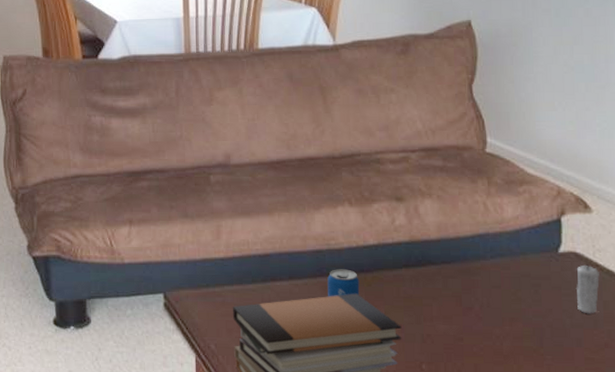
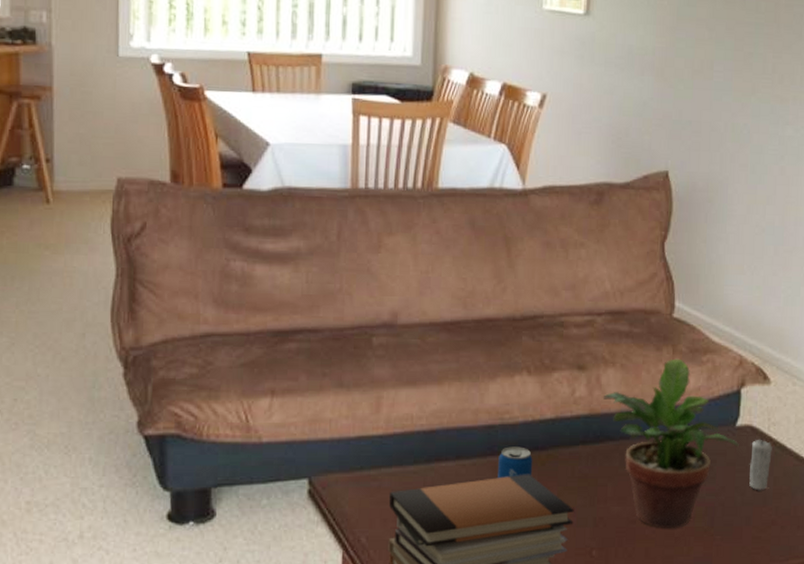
potted plant: none [423,190,563,348] -> present [604,358,739,529]

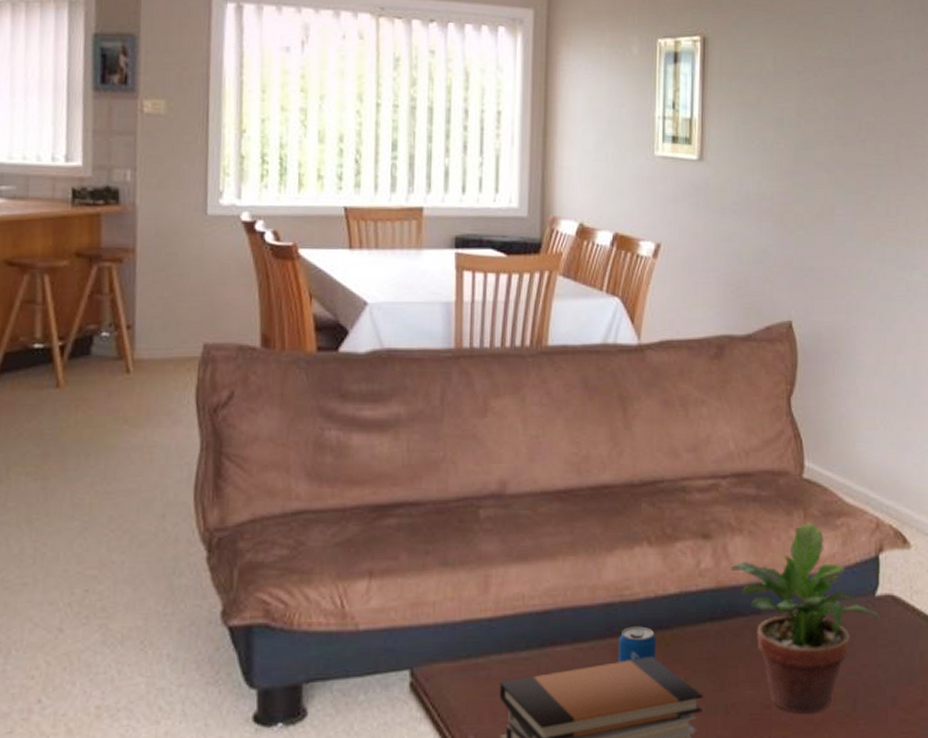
candle: present [749,435,772,491] -> none [893,605,916,668]

